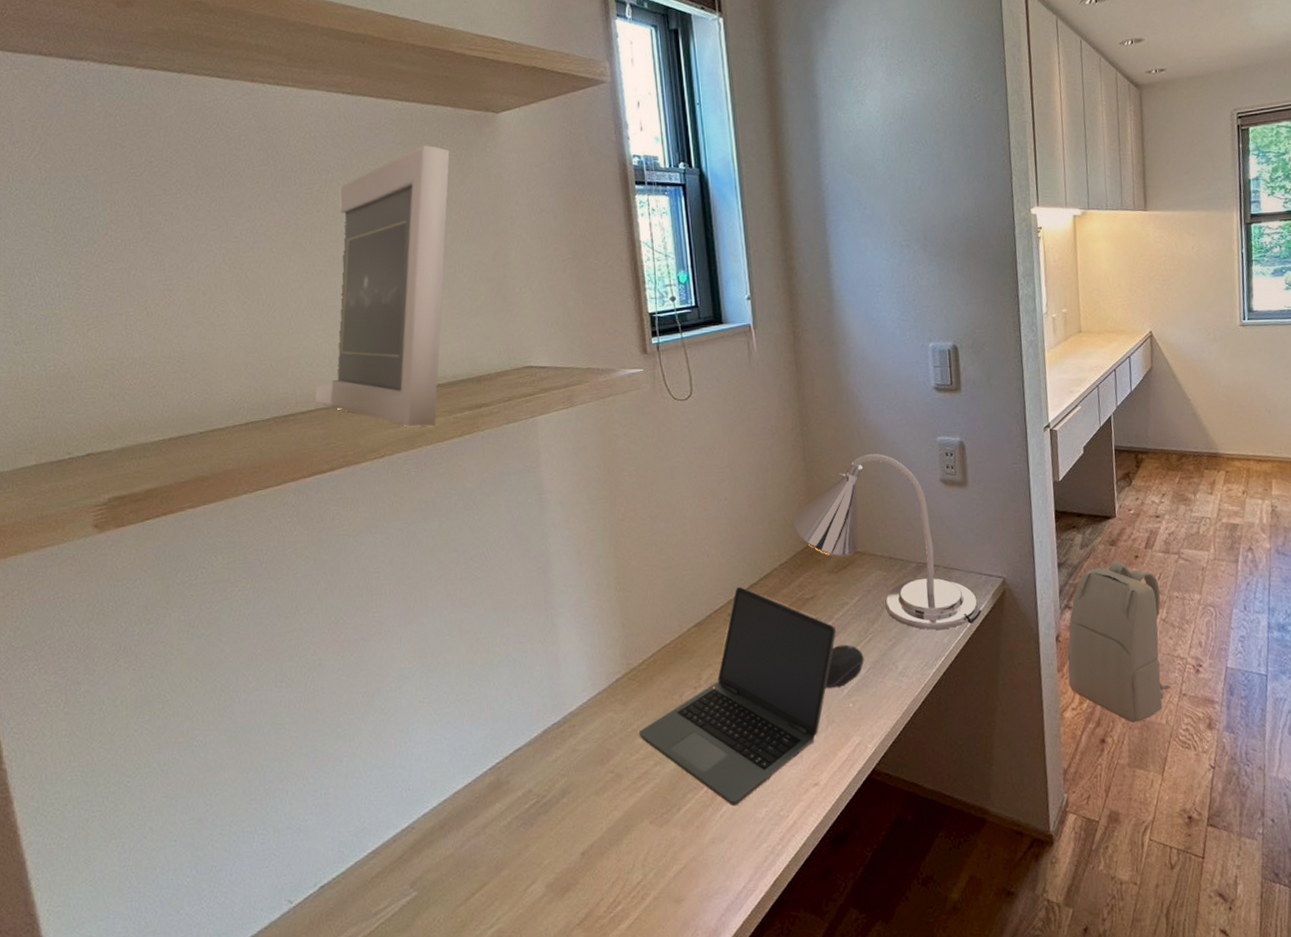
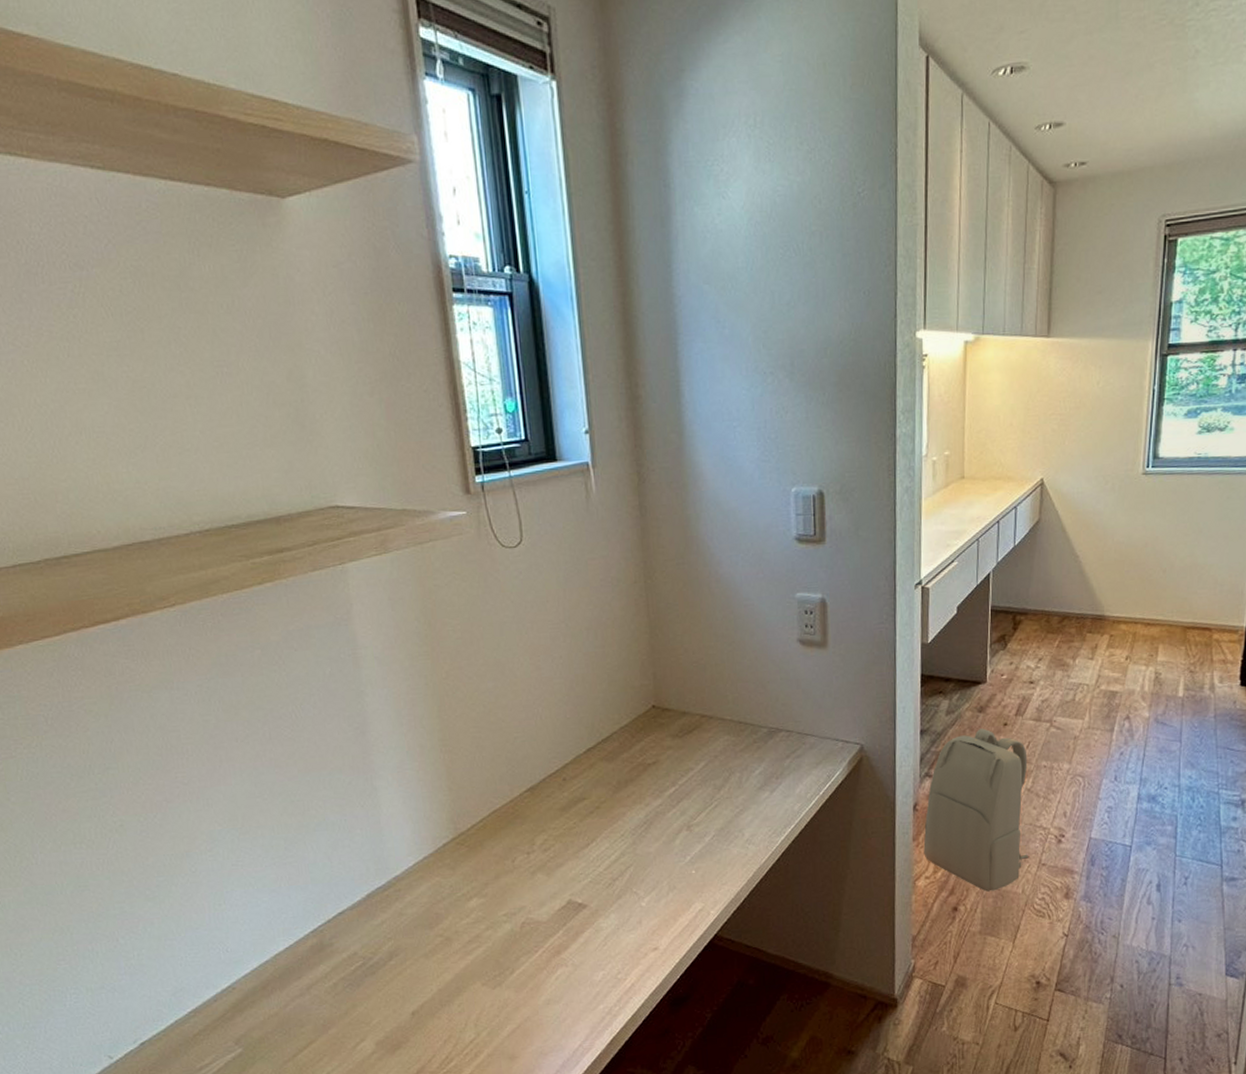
picture frame: present [315,145,450,428] -> none [90,236,232,573]
laptop: present [638,587,836,807] -> none [468,751,679,970]
table lamp: present [792,453,982,630] -> none [633,610,836,797]
computer mouse: present [825,644,864,689] -> none [667,811,709,856]

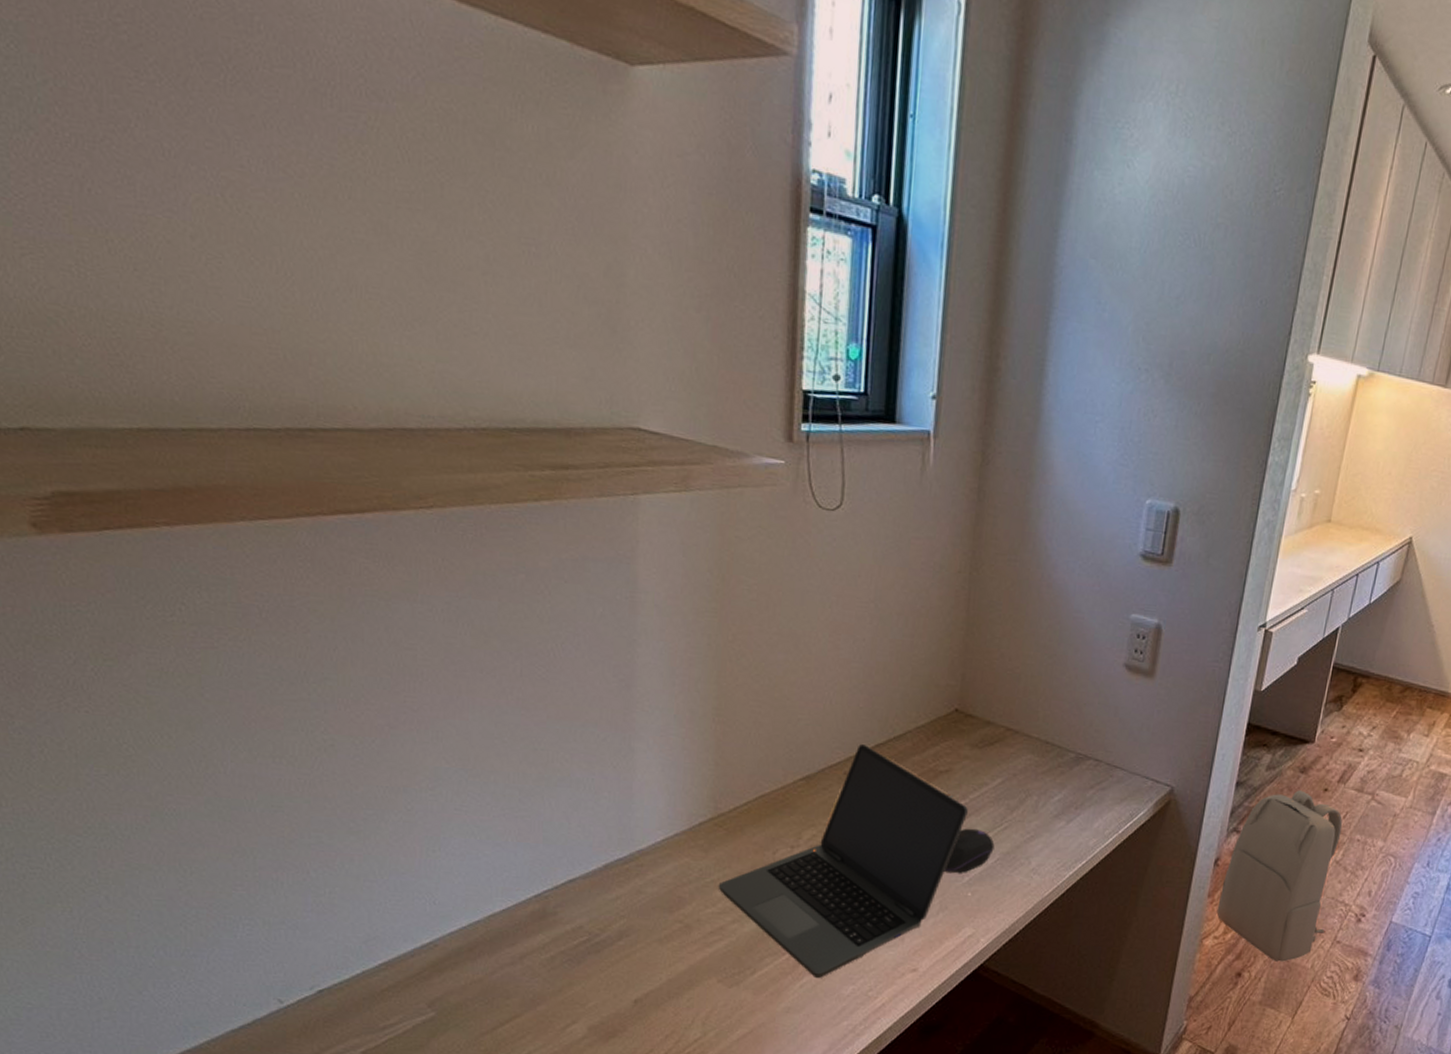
laptop: none [468,751,679,970] -> present [718,744,968,979]
computer mouse: none [667,811,709,856] -> present [944,828,995,874]

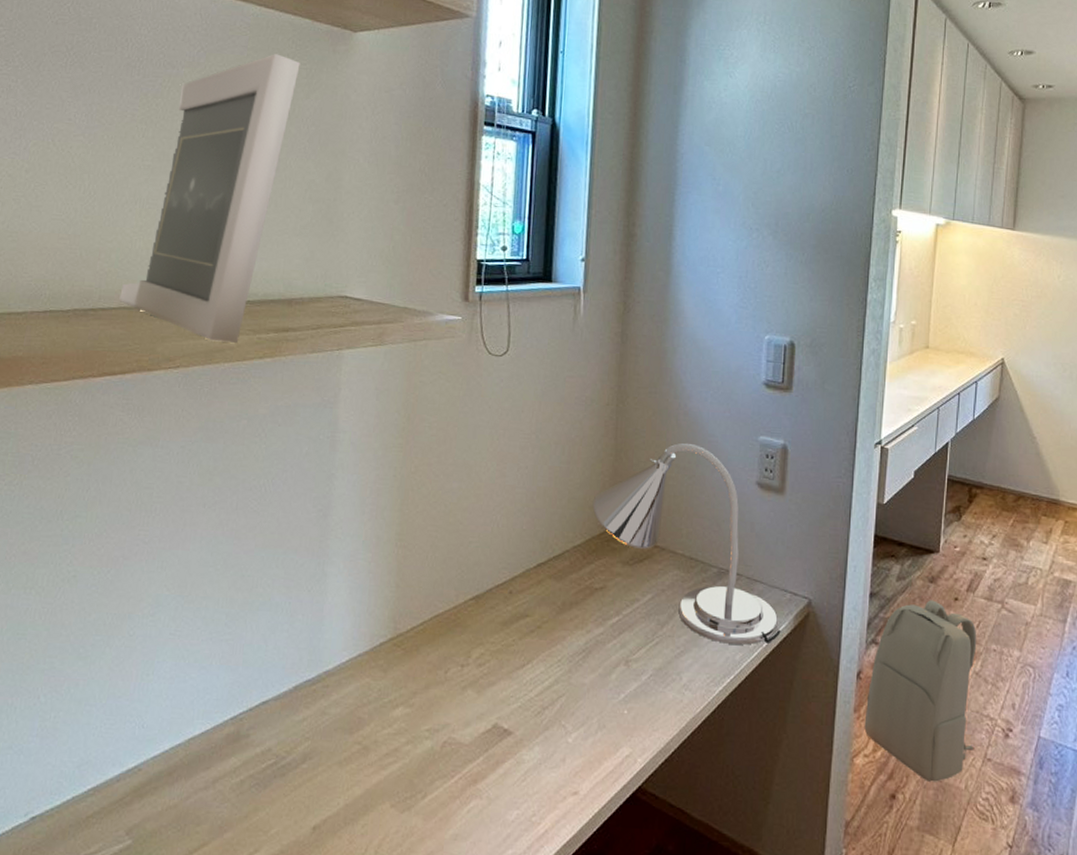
picture frame: none [344,89,559,480] -> present [119,54,300,343]
laptop: present [718,744,968,979] -> none [394,564,622,803]
table lamp: none [938,618,1139,831] -> present [592,442,781,645]
computer mouse: present [944,828,995,874] -> none [601,644,648,691]

